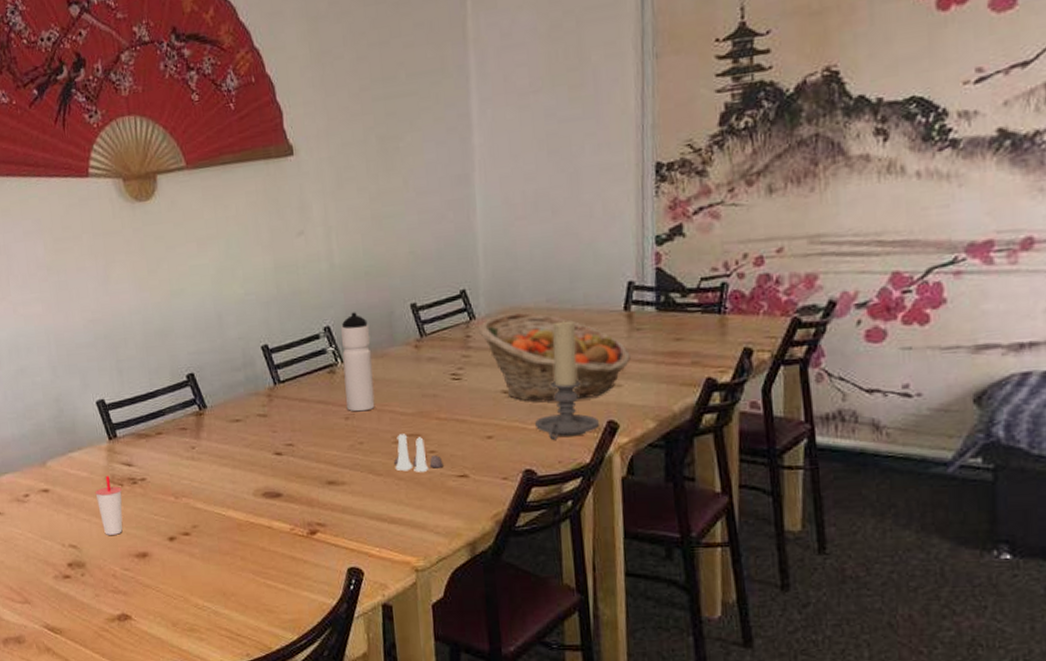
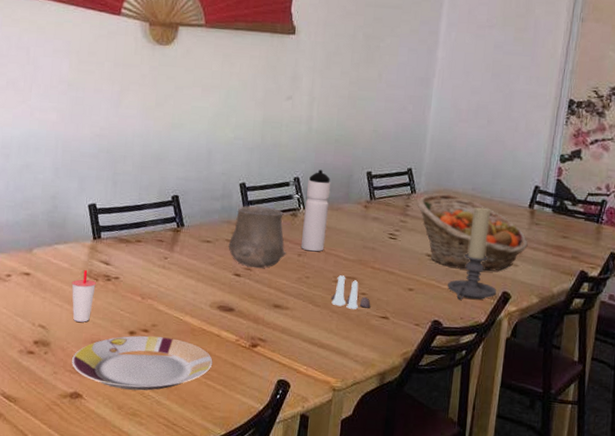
plate: none [112,538,269,603] -> present [72,335,213,391]
ceramic cup: none [261,368,331,443] -> present [228,205,286,269]

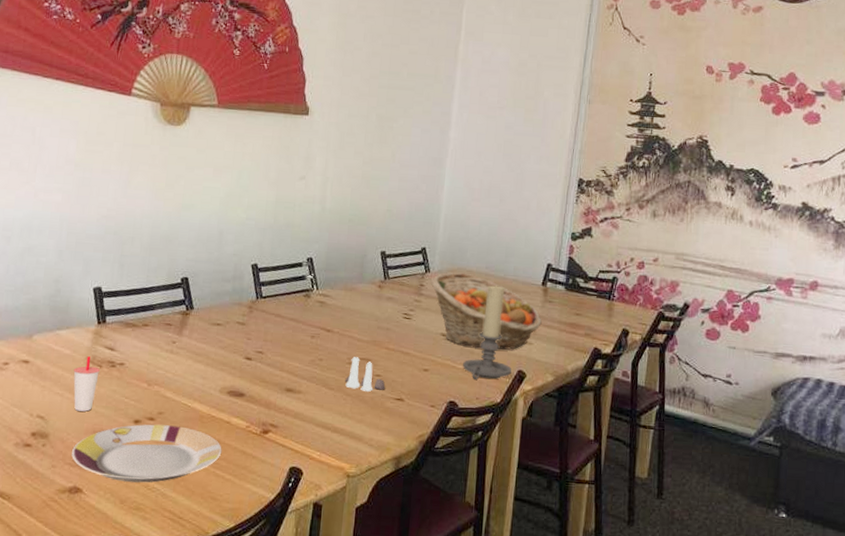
ceramic cup: present [228,205,286,269] -> none [239,286,299,352]
water bottle: present [300,170,331,252] -> none [313,250,345,333]

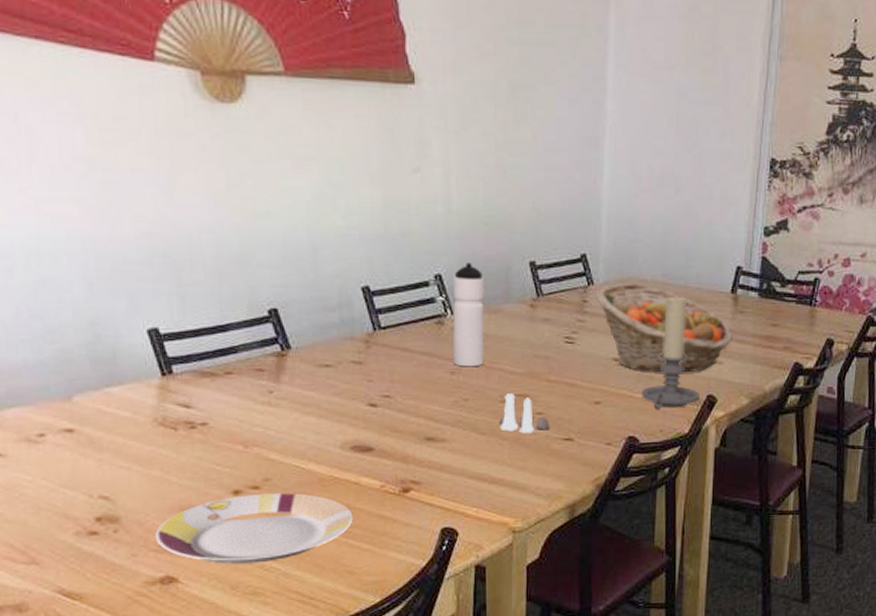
cup: present [73,356,100,412] -> none [139,418,175,486]
water bottle: none [313,250,345,333] -> present [452,262,485,367]

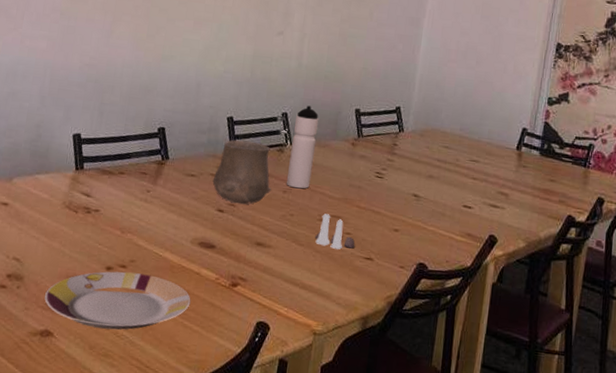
ceramic cup: none [356,315,434,394] -> present [212,139,271,205]
fruit basket: present [595,283,733,372] -> none [404,133,515,214]
candle holder: present [642,295,701,409] -> none [434,147,484,243]

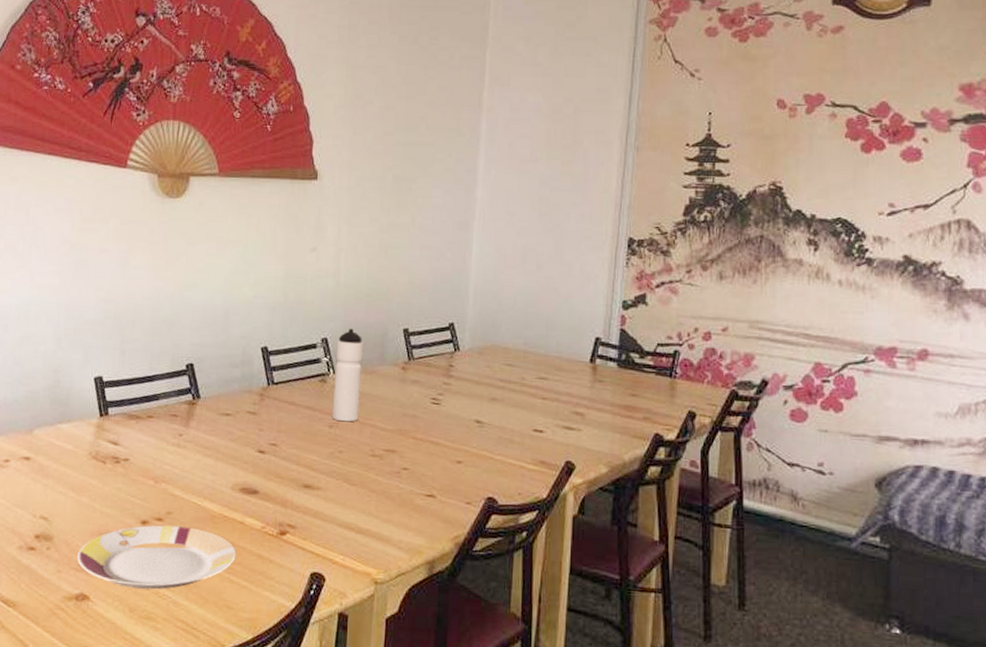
ceramic cup: present [212,139,271,205] -> none [250,372,315,444]
salt and pepper shaker set: present [315,214,355,250] -> none [368,448,414,487]

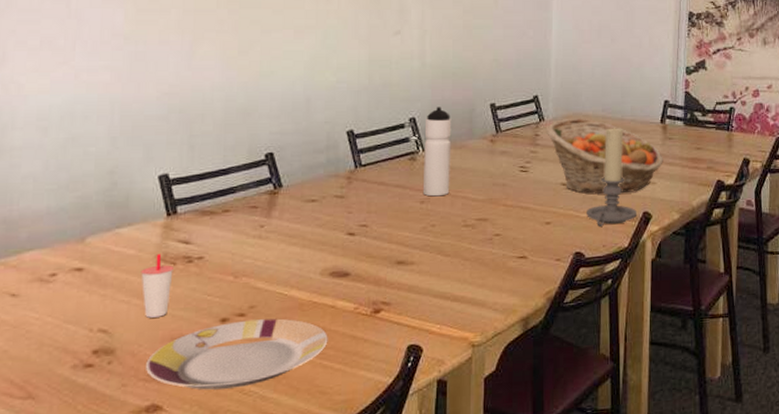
cup: none [76,452,103,512] -> present [141,254,173,318]
fruit basket: none [460,350,592,438] -> present [545,118,663,193]
candle holder: none [502,363,559,472] -> present [587,127,638,227]

